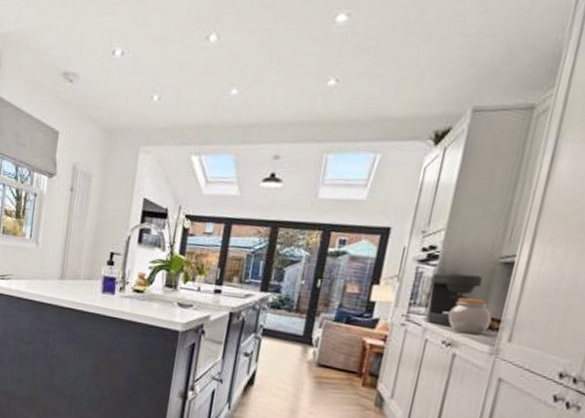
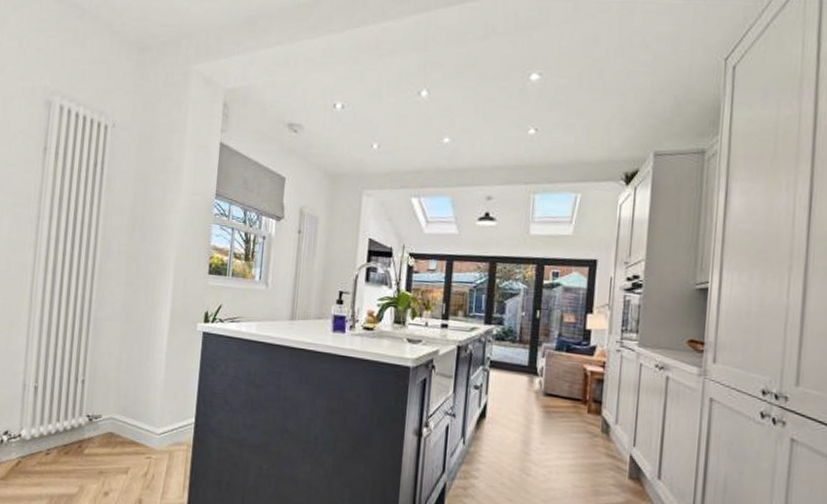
coffee maker: present [427,272,483,327] -> none [638,300,683,351]
jar: present [447,298,492,335] -> none [657,323,696,358]

